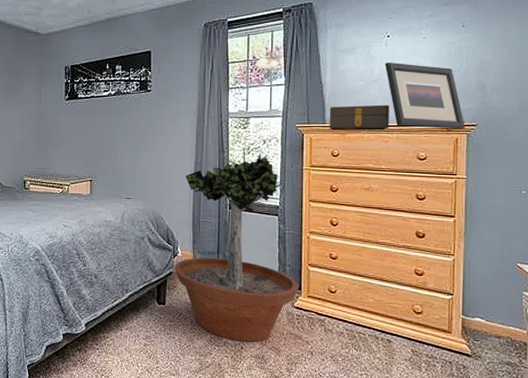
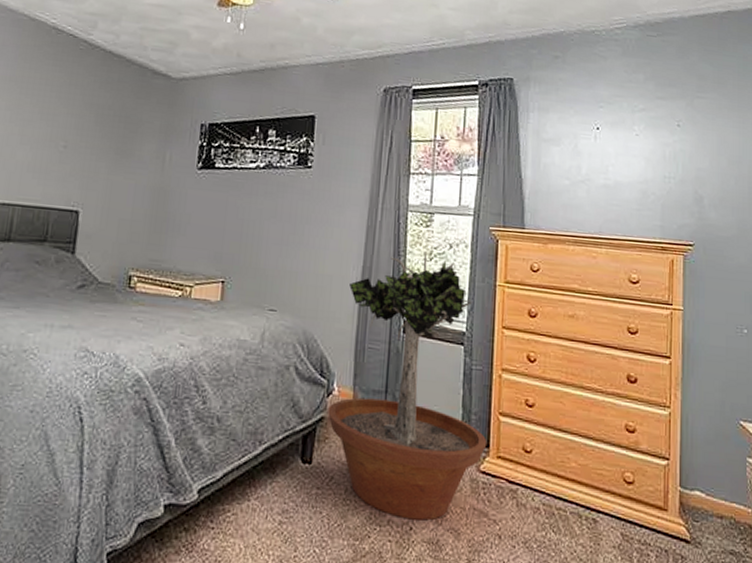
jewelry box: present [329,104,390,131] -> none [528,207,598,244]
picture frame: present [384,63,465,130] -> none [593,160,682,250]

